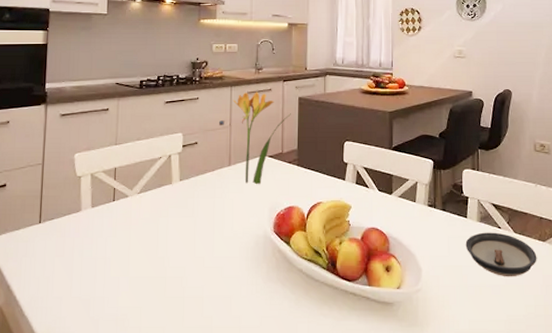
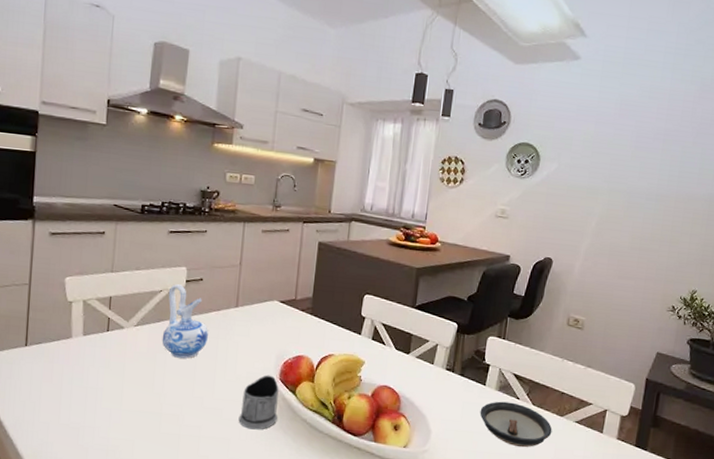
ceramic pitcher: none [163,150,205,220] -> present [162,284,208,359]
flower: present [219,92,291,185] -> none [228,231,309,331]
tea glass holder: none [238,228,275,285] -> present [238,375,279,430]

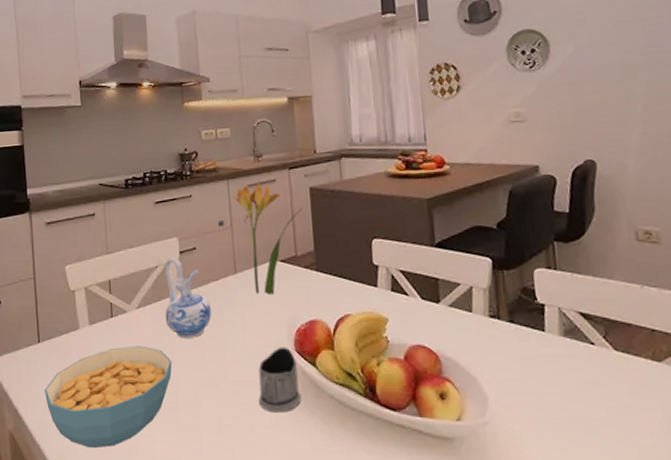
cereal bowl: none [25,359,163,448] -> present [44,345,173,449]
flower: none [228,231,309,331] -> present [218,184,302,295]
saucer: present [480,401,552,448] -> none [545,349,651,409]

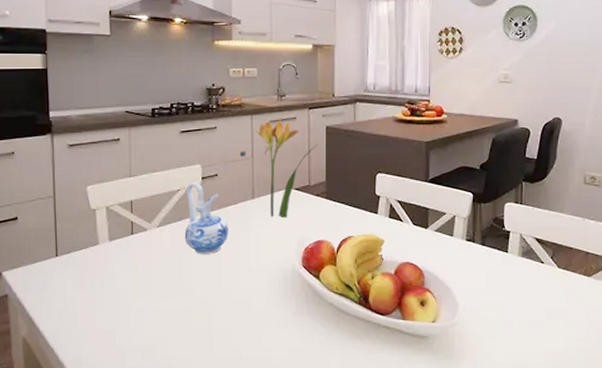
cereal bowl: present [44,345,173,449] -> none [60,260,189,351]
tea glass holder: present [258,347,301,413] -> none [266,262,304,318]

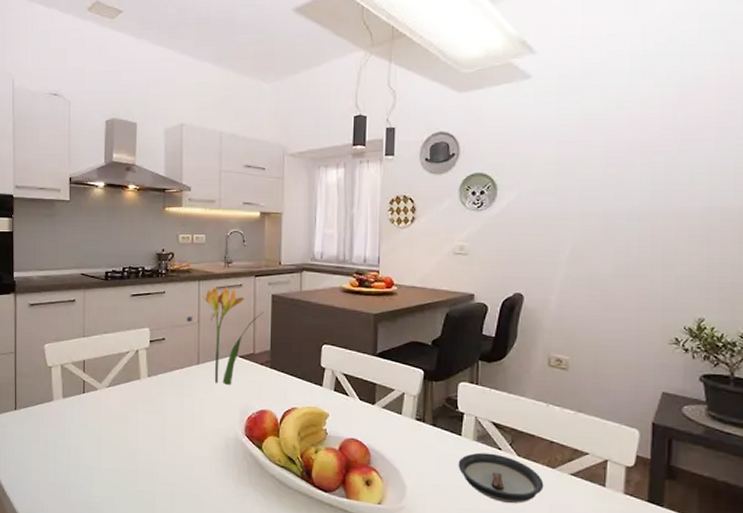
ceramic pitcher: present [184,182,228,254] -> none [132,345,174,417]
saucer: none [505,267,581,312] -> present [458,452,544,504]

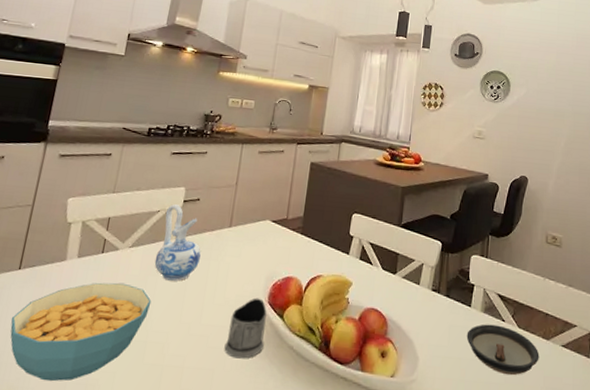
cereal bowl: none [17,419,135,505] -> present [10,282,152,382]
ceramic pitcher: none [132,345,174,417] -> present [154,204,201,281]
flower: present [187,287,263,386] -> none [225,152,301,251]
tea glass holder: none [209,430,246,487] -> present [224,298,267,359]

